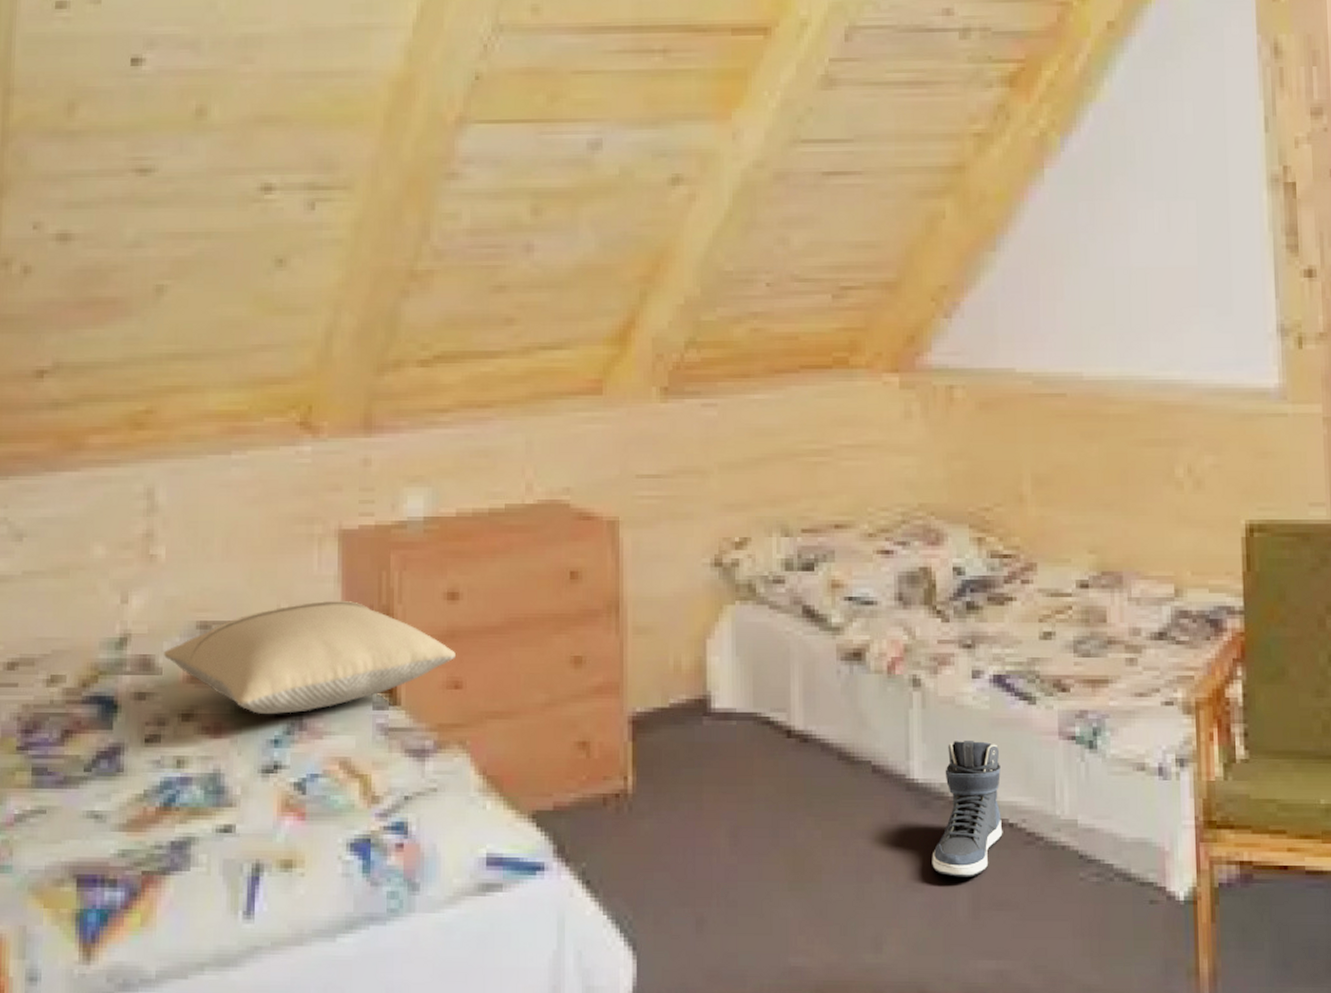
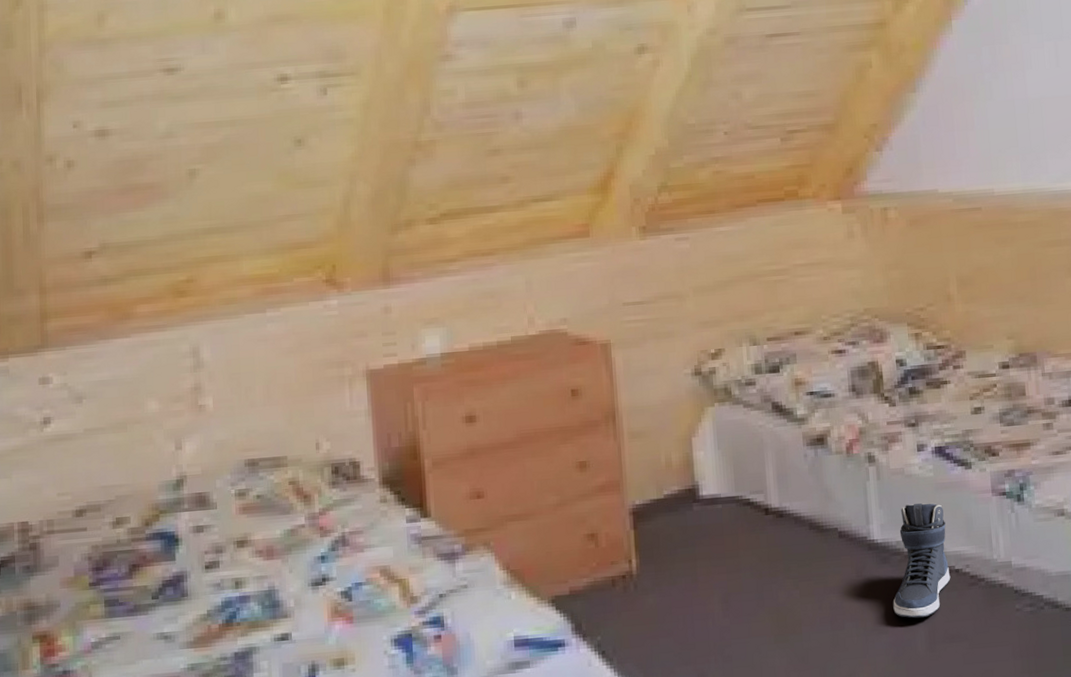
pillow: present [163,600,456,714] -> none [216,430,476,535]

